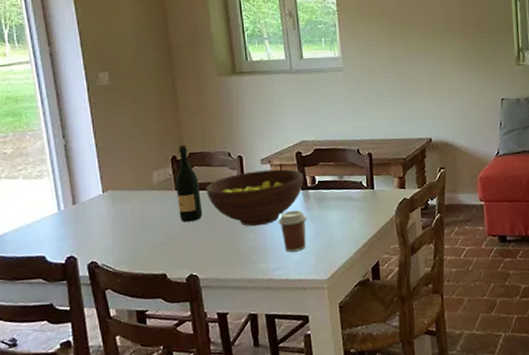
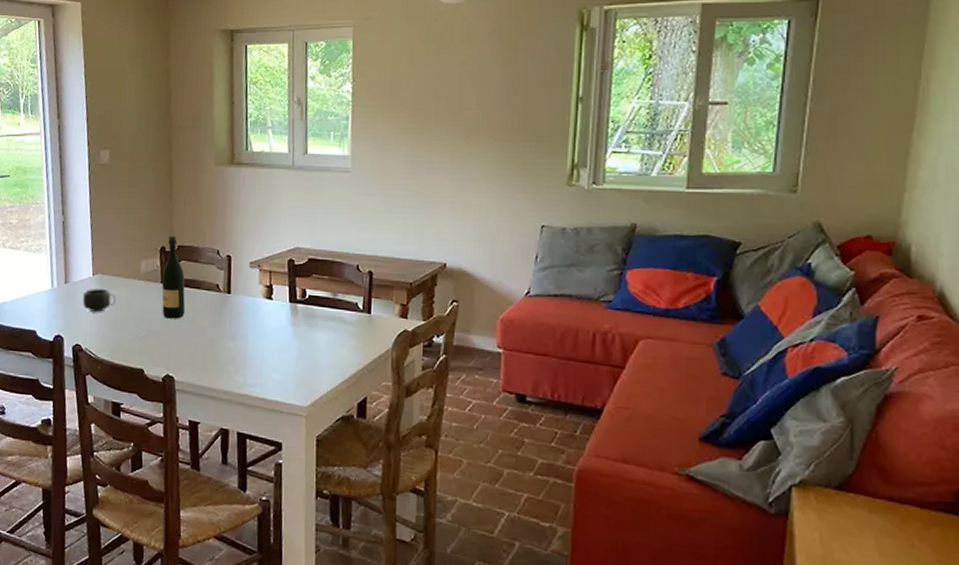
mug: none [93,203,130,229] -> present [82,288,116,313]
fruit bowl: present [206,168,304,227] -> none [190,274,293,335]
coffee cup: present [278,210,307,252] -> none [261,323,293,370]

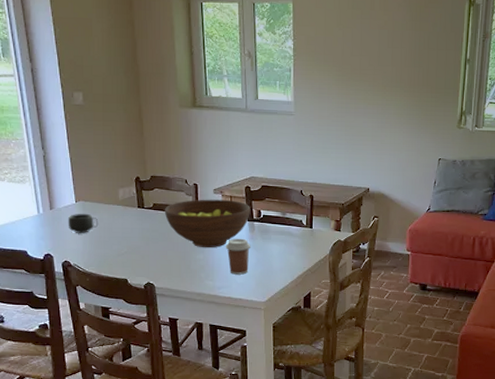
wine bottle: present [161,236,186,319] -> none [138,168,161,237]
fruit bowl: none [190,274,293,335] -> present [164,199,250,248]
coffee cup: none [261,323,293,370] -> present [225,238,251,275]

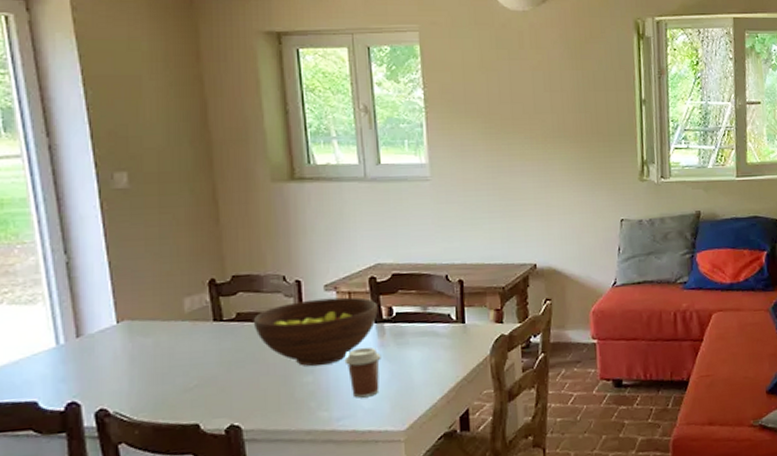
mug: present [67,213,99,234] -> none [104,336,153,368]

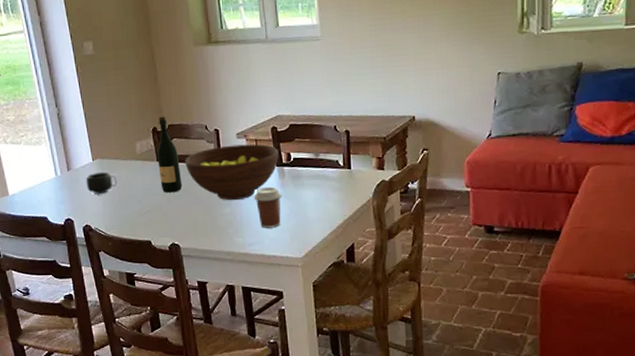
mug: none [104,336,153,368] -> present [85,171,118,195]
wine bottle: none [213,265,248,361] -> present [156,116,183,193]

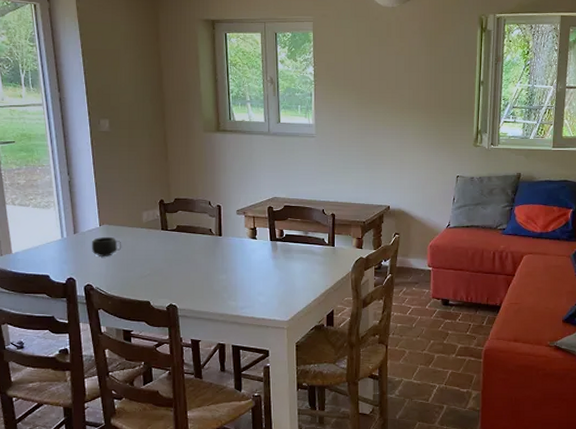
wine bottle: present [156,116,183,193] -> none [161,191,184,259]
fruit bowl: present [184,143,279,201] -> none [187,220,273,269]
coffee cup: present [253,186,282,228] -> none [248,258,274,294]

